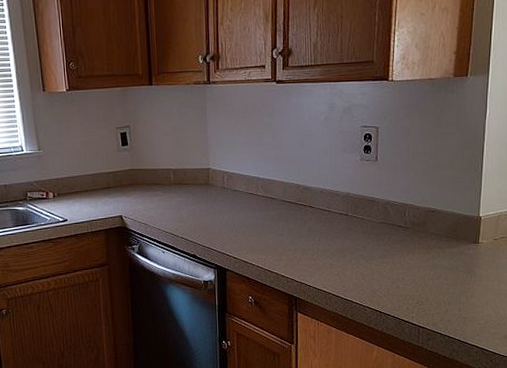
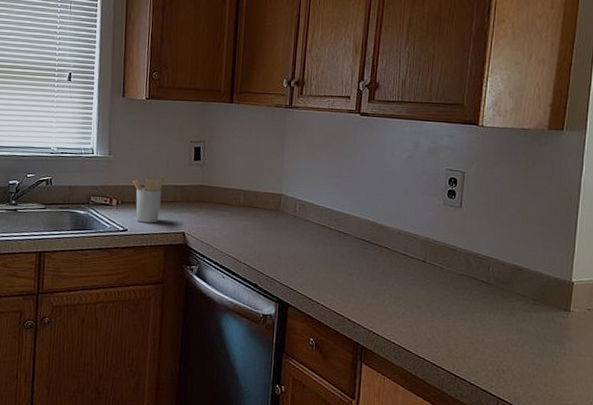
utensil holder: none [65,163,96,211] -> present [133,174,165,223]

